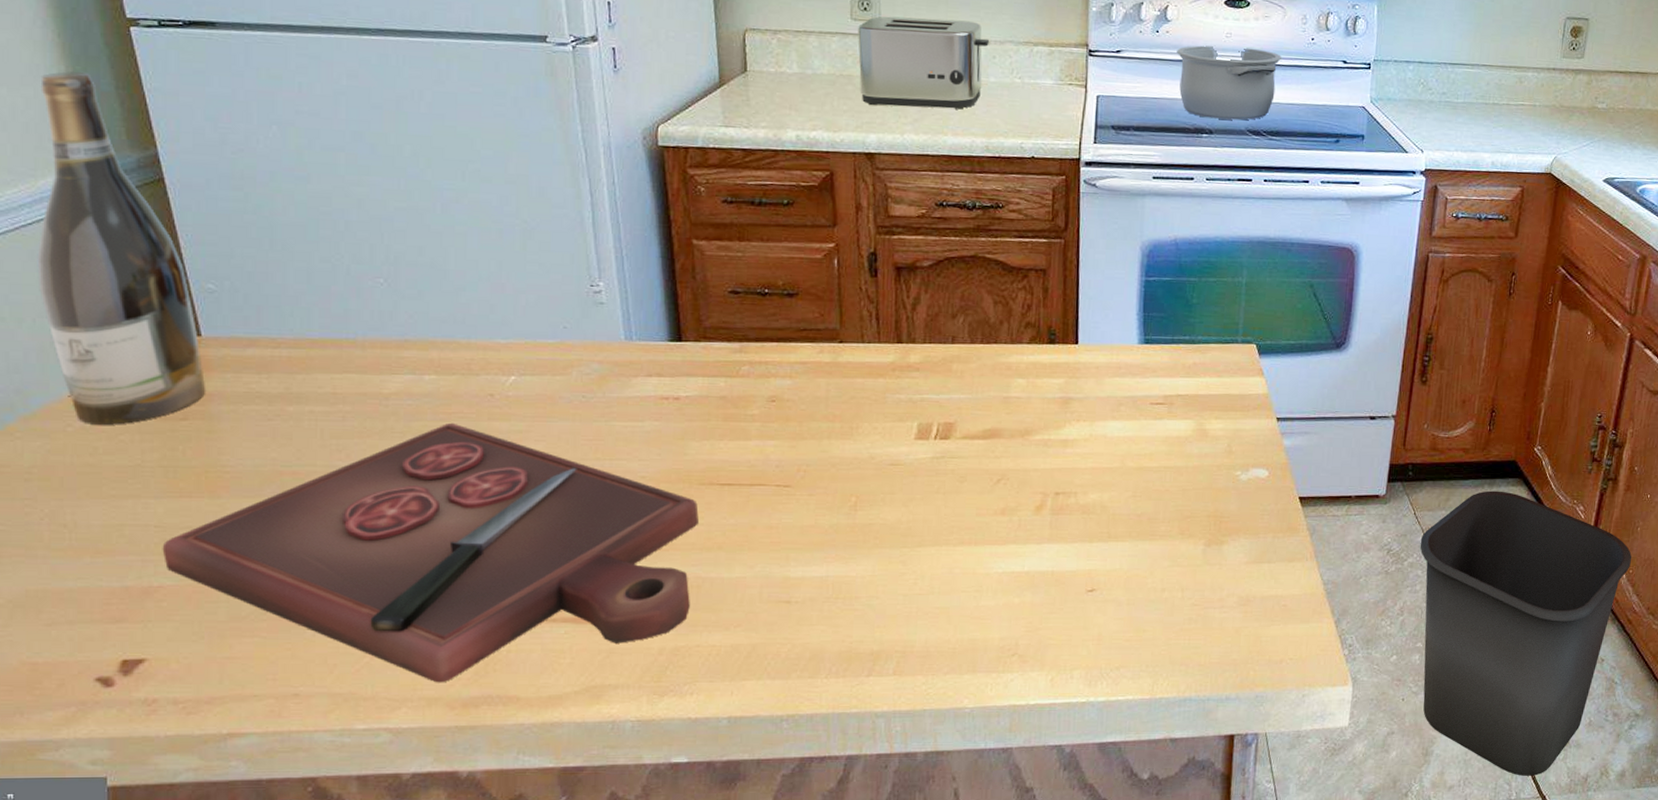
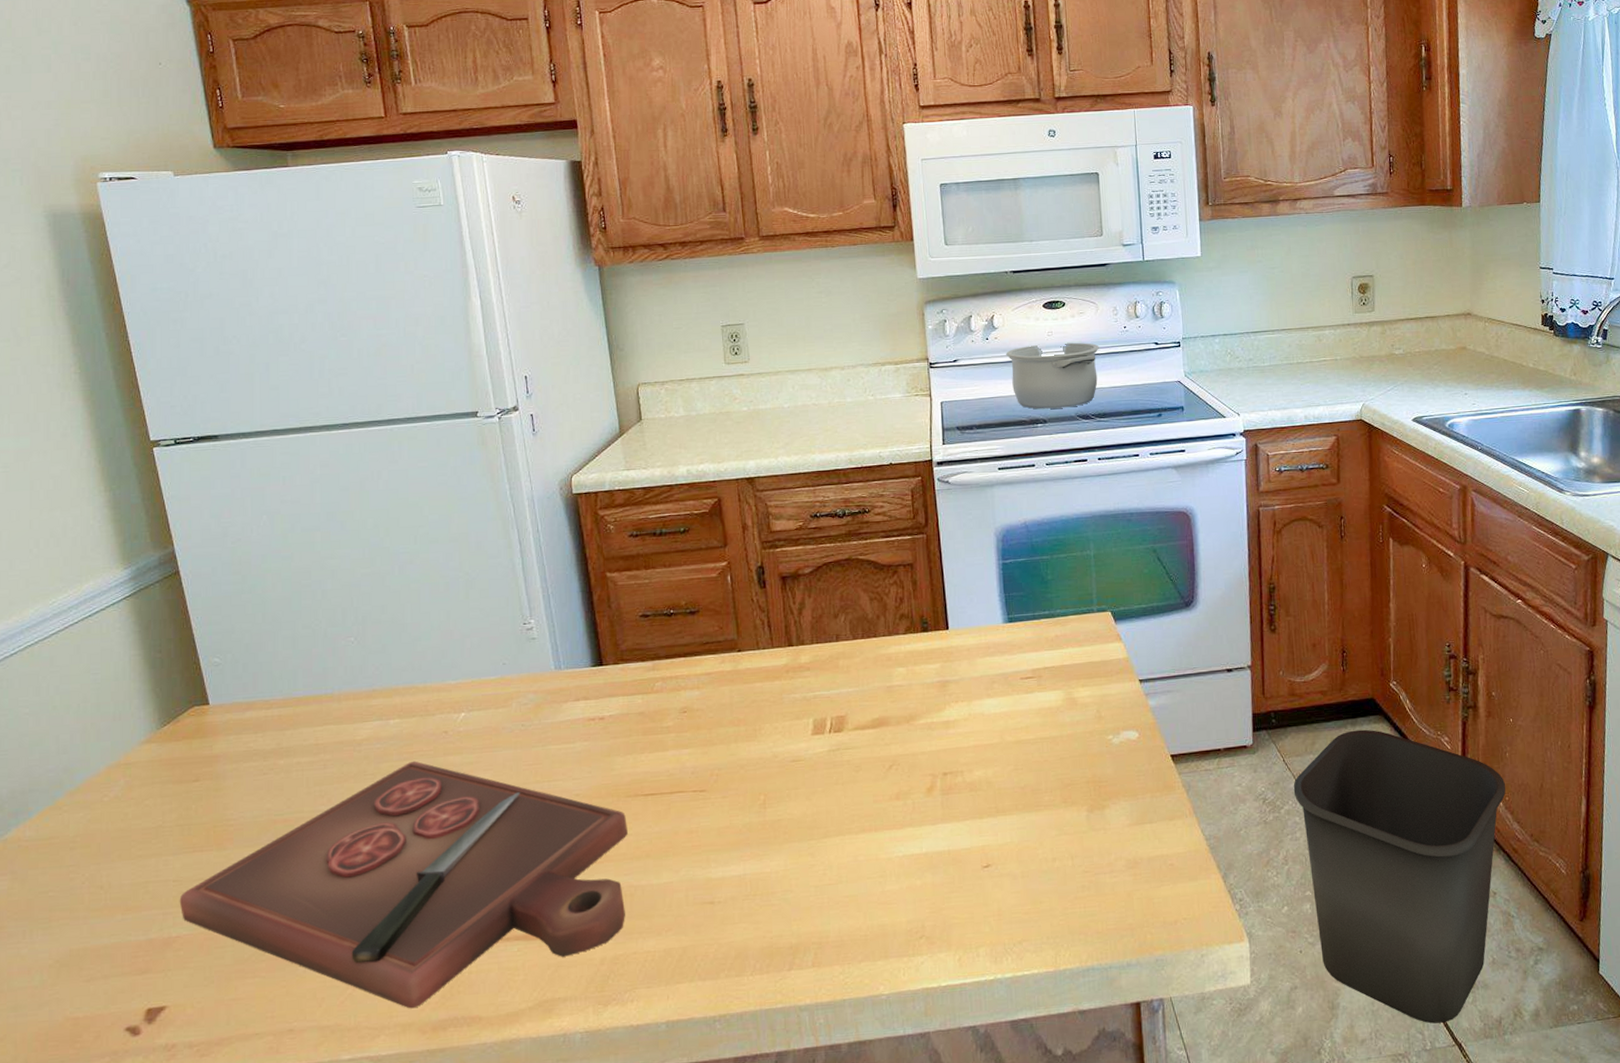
wine bottle: present [37,71,205,425] -> none [81,490,213,793]
toaster: present [858,16,990,110] -> none [731,352,844,436]

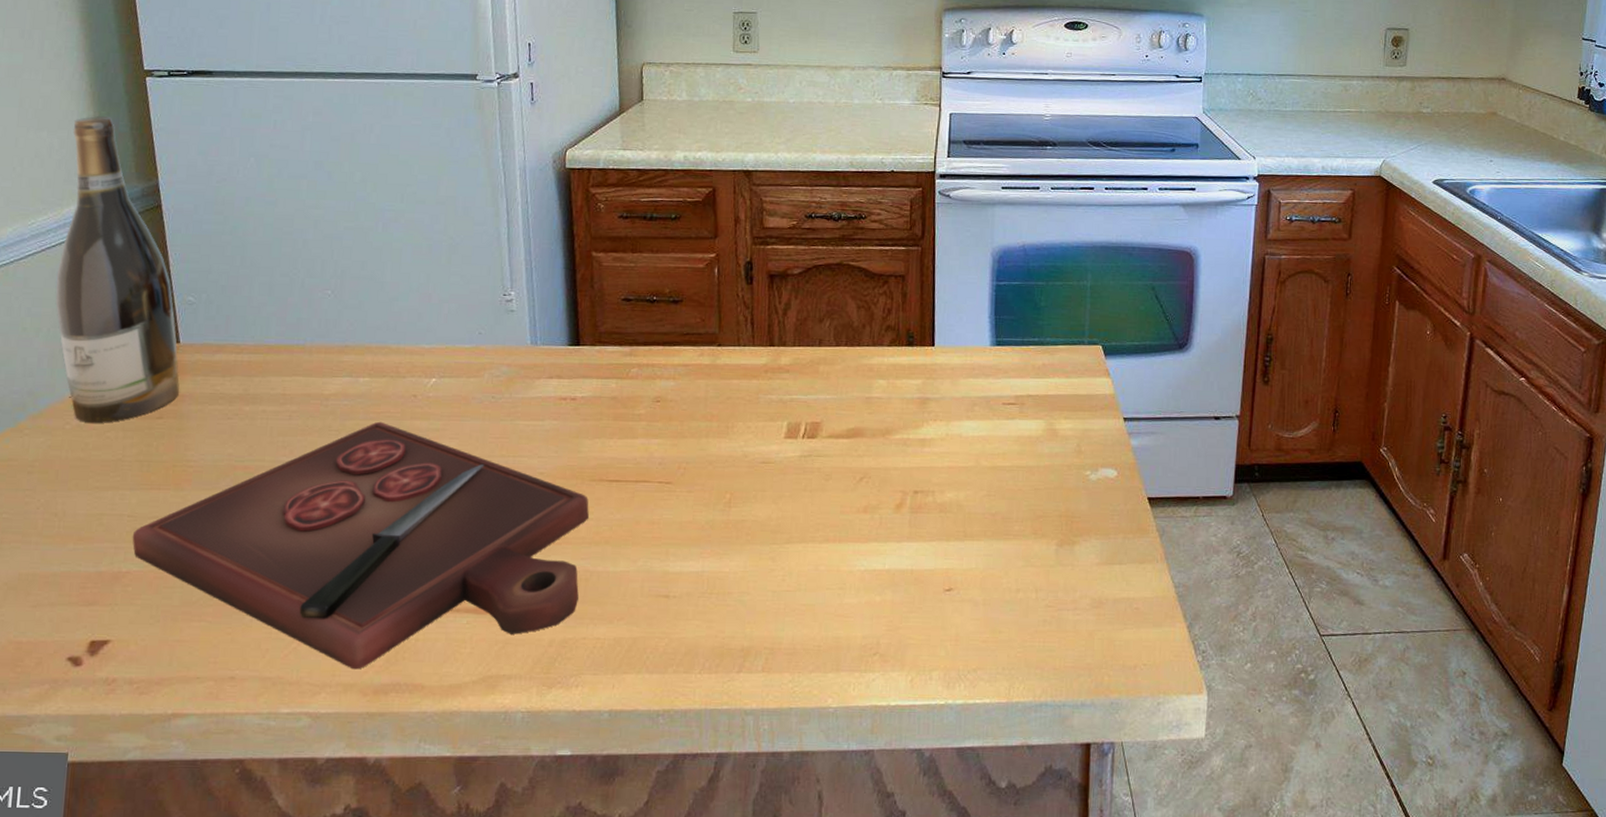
wine bottle: none [81,490,213,793] -> present [55,116,180,423]
cooking pot: present [1006,342,1099,409] -> none [1022,64,1118,133]
waste bin: present [1293,729,1506,1024] -> none [1269,492,1488,798]

